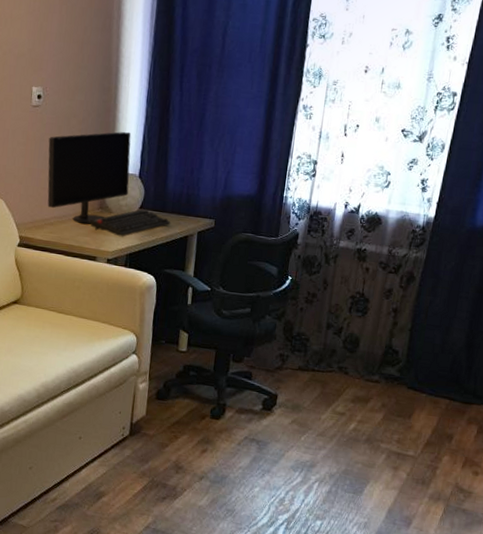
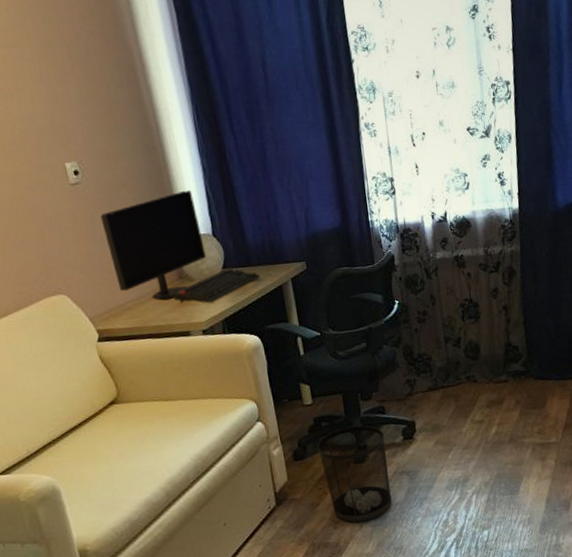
waste bin: none [179,381,245,476] -> present [317,425,392,523]

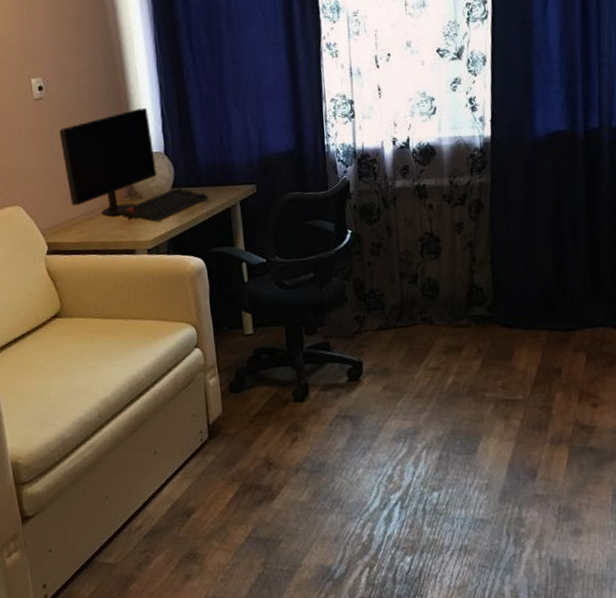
waste bin: present [317,425,392,523] -> none [255,361,332,467]

